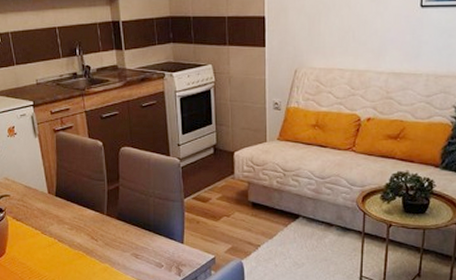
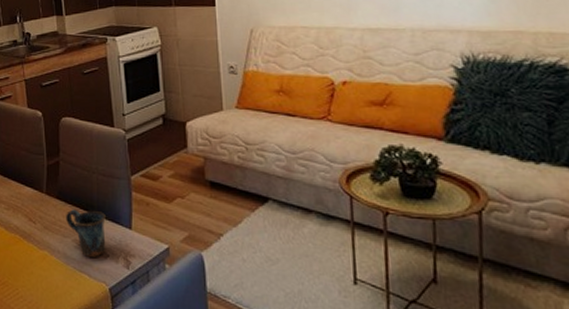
mug: none [125,228,161,267] -> present [66,209,106,257]

